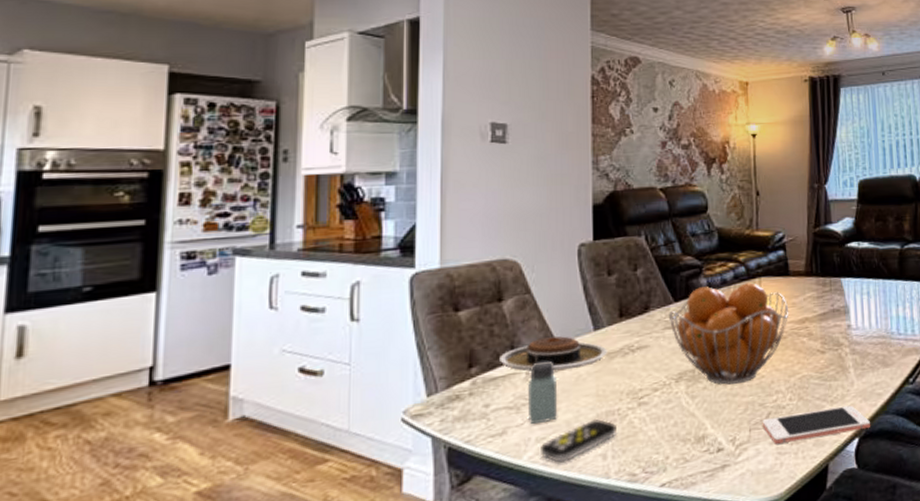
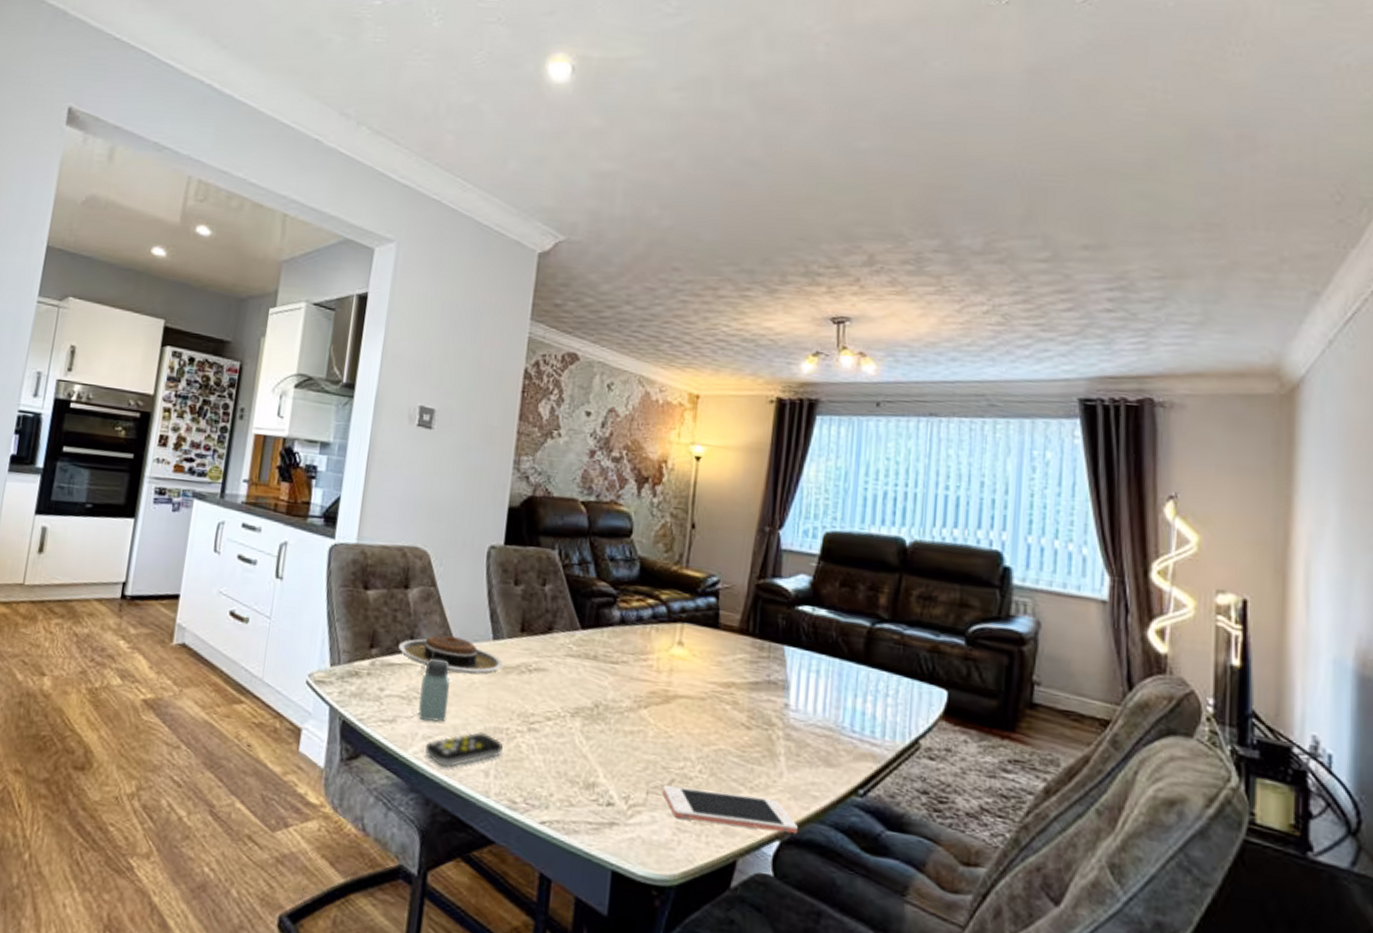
fruit basket: present [668,283,789,385] -> none [572,619,713,738]

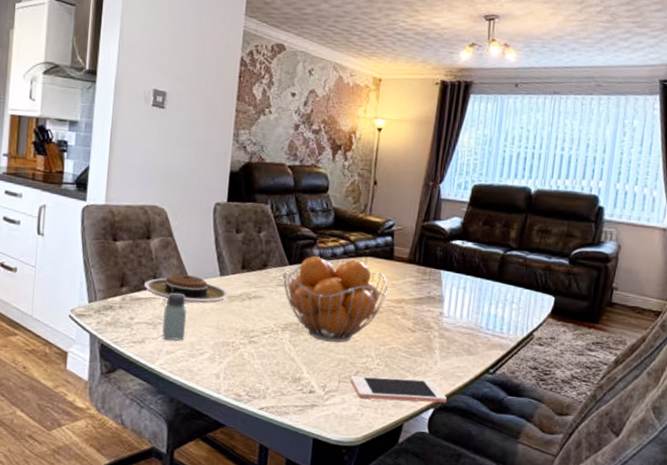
remote control: present [425,732,503,767] -> none [169,346,230,374]
fruit basket: none [572,619,713,738] -> present [282,256,389,343]

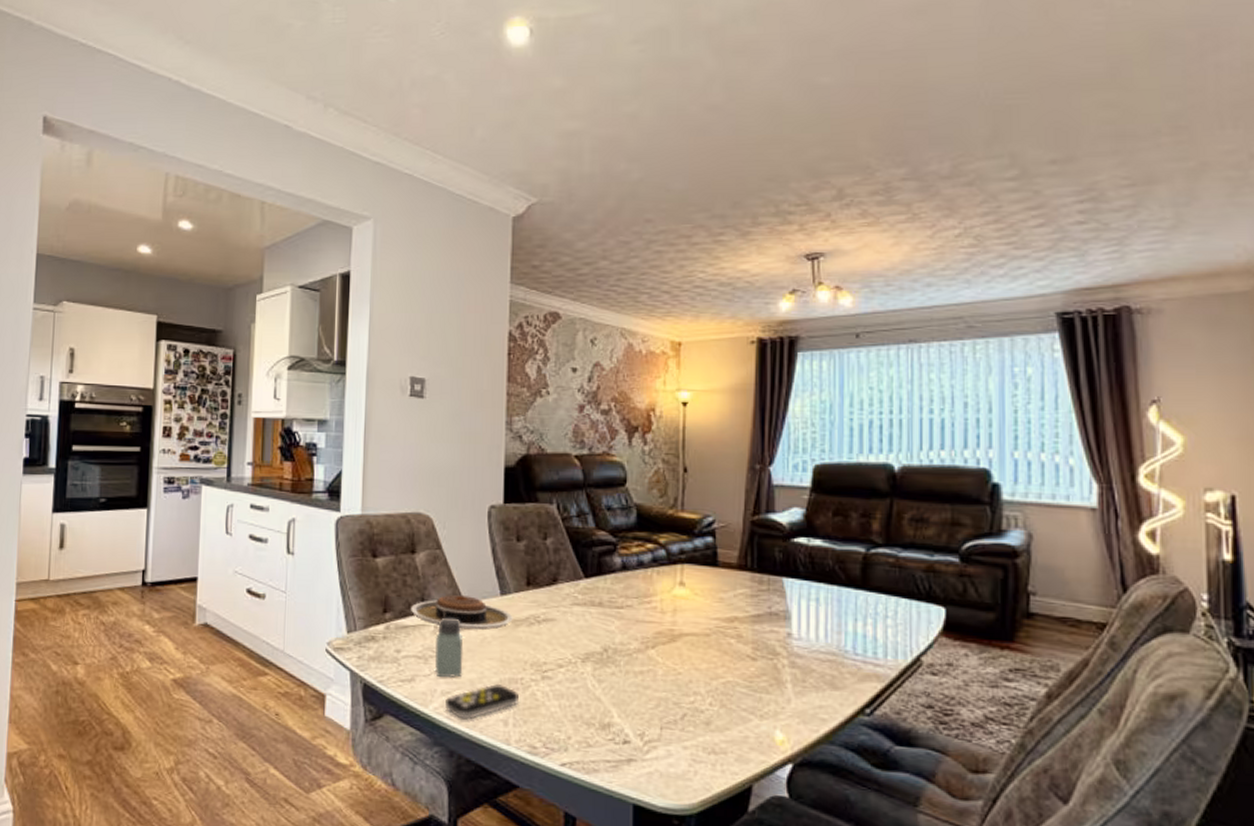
remote control: none [169,346,230,374] -> present [445,684,519,720]
fruit basket: present [282,256,389,343] -> none [577,566,715,676]
cell phone: present [350,376,447,403] -> none [675,720,809,757]

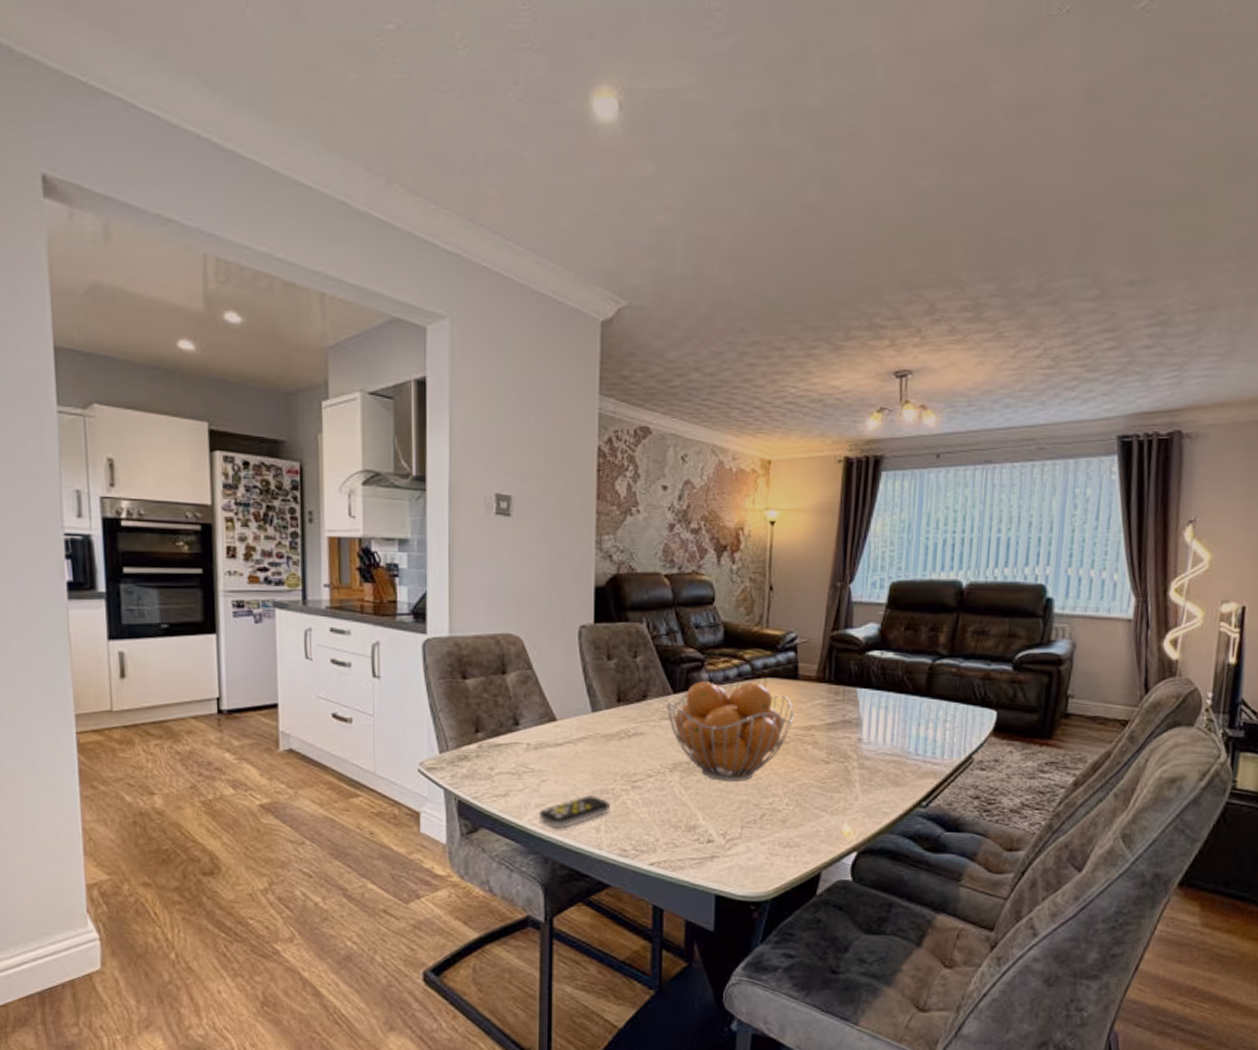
plate: present [411,595,513,631] -> none [503,713,604,746]
saltshaker: present [435,617,463,678] -> none [529,735,556,791]
fruit basket: none [577,566,715,676] -> present [666,681,795,781]

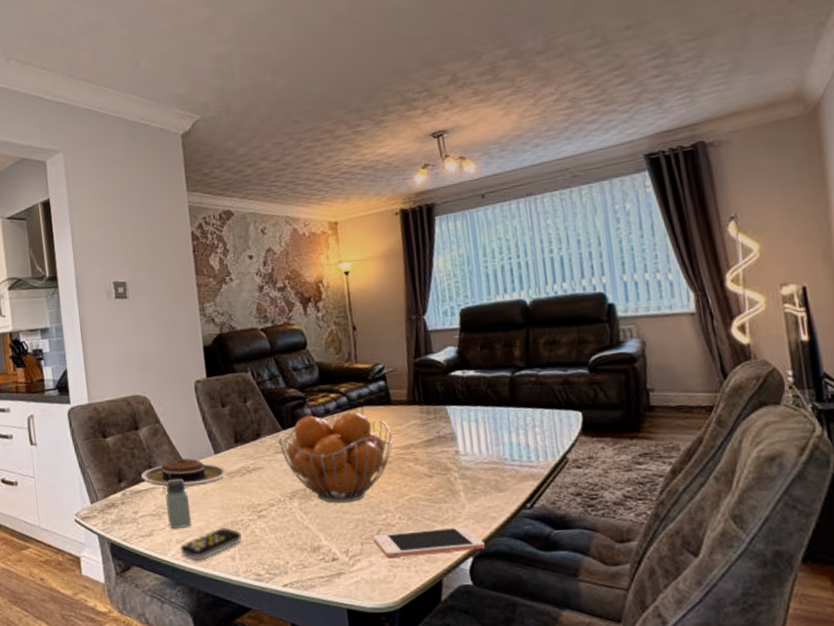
plate: none [503,713,604,746] -> present [141,458,228,487]
saltshaker: none [529,735,556,791] -> present [165,478,192,529]
cell phone: none [755,819,872,845] -> present [373,526,485,558]

